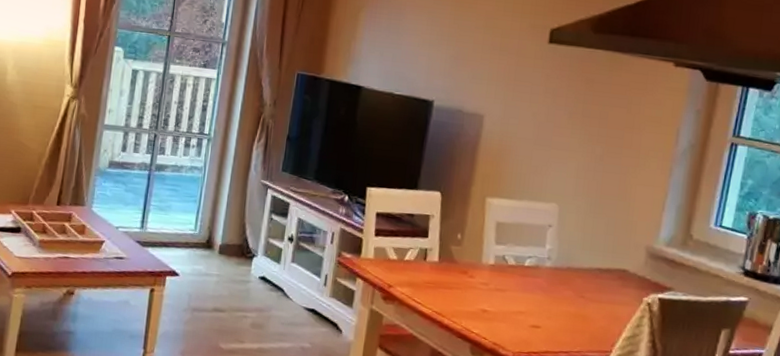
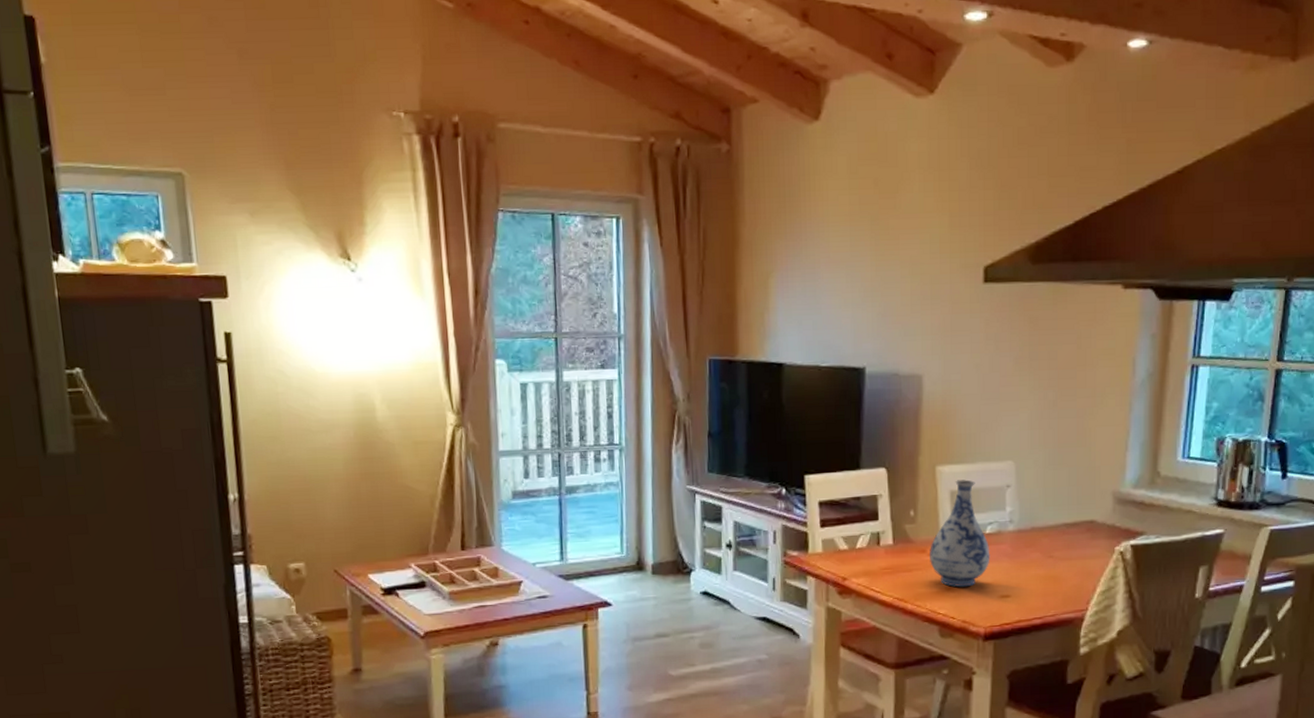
vase: none [470,213,527,312] -> present [930,479,991,587]

